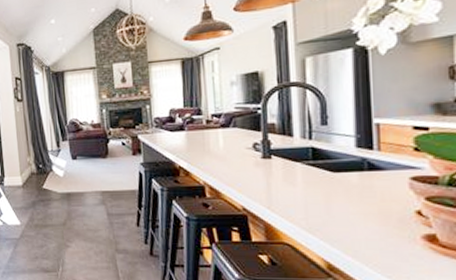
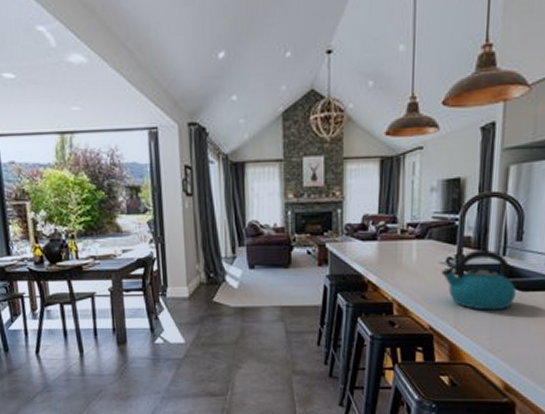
kettle: none [249,134,328,192] -> present [441,249,517,311]

